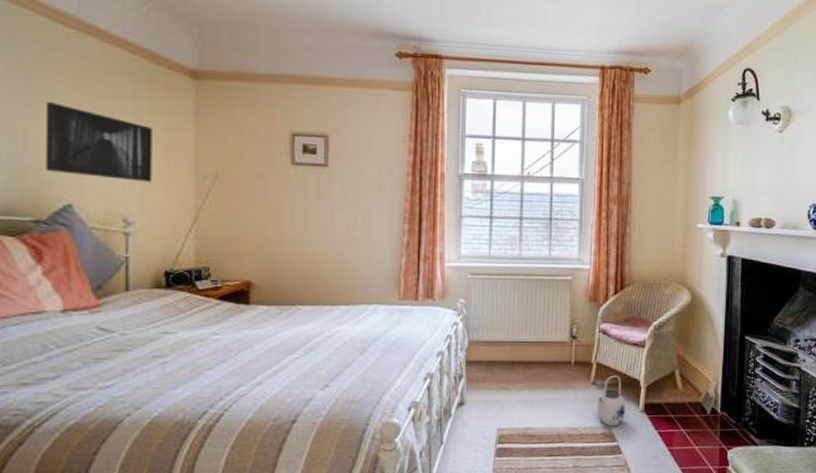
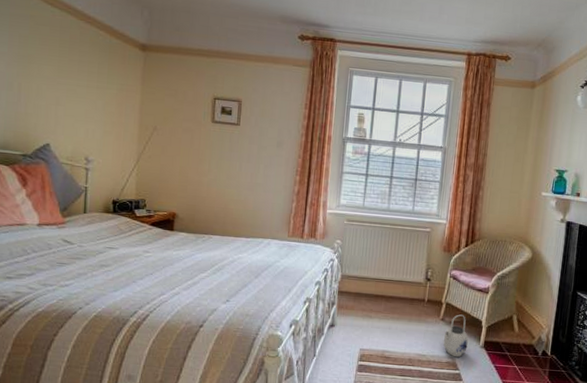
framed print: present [45,101,152,182] -> none [32,64,110,130]

